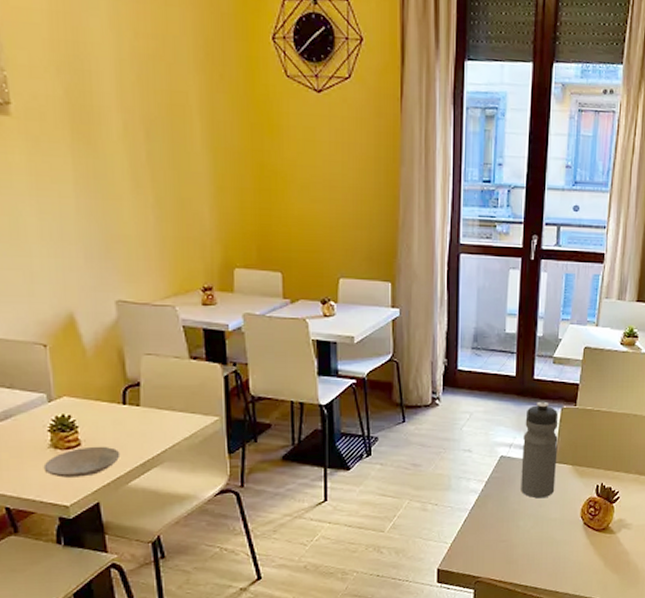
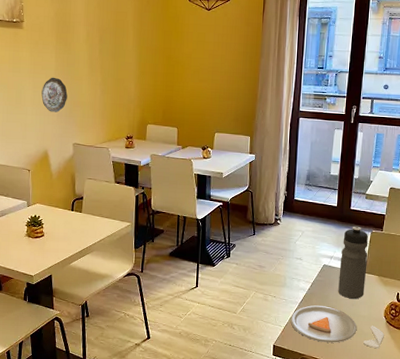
plate: present [43,446,121,478] -> none [21,237,67,257]
decorative plate: none [54,195,100,253] -> present [41,77,68,113]
dinner plate: none [459,510,582,559] -> present [290,305,384,348]

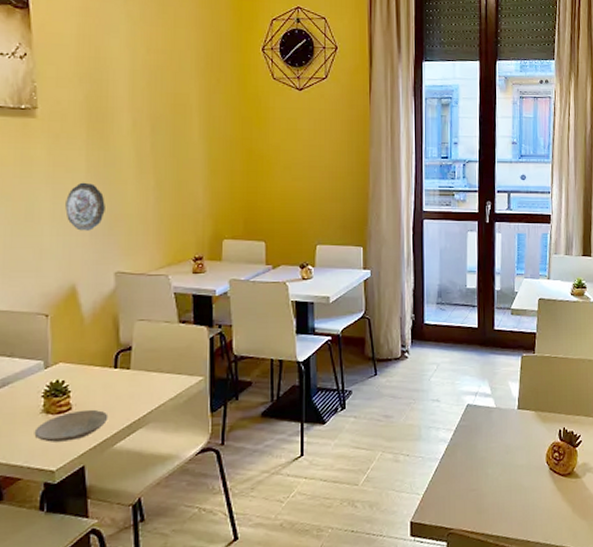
plate: none [21,237,67,257] -> present [34,409,109,442]
dinner plate: present [290,305,384,348] -> none [430,458,549,508]
water bottle: present [338,226,369,299] -> none [487,350,521,445]

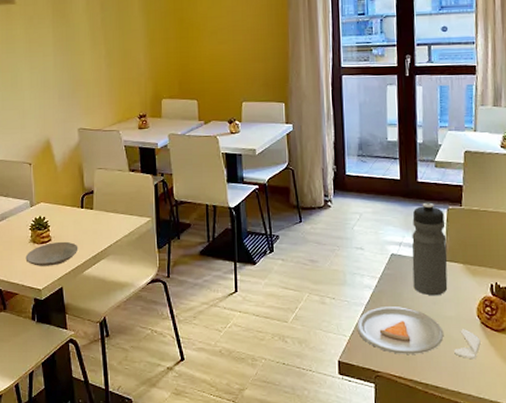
decorative plate: present [65,182,105,231] -> none [40,54,69,95]
dinner plate: none [430,458,549,508] -> present [356,307,481,358]
water bottle: none [487,350,521,445] -> present [412,202,448,296]

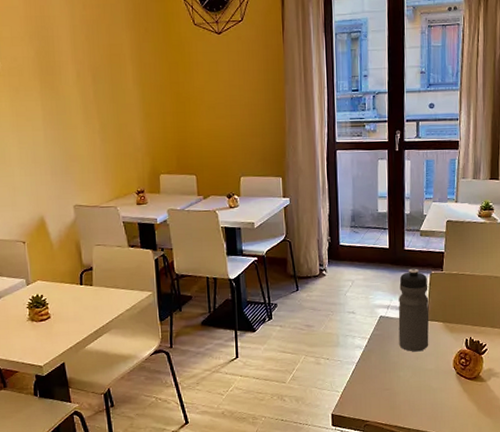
plate: present [25,241,78,266] -> none [24,318,79,344]
dinner plate: present [356,307,481,358] -> none [348,363,456,405]

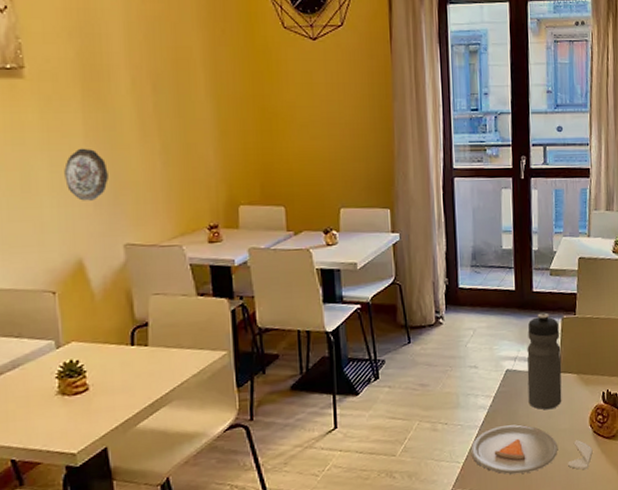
decorative plate: none [29,129,61,171] -> present [64,148,108,201]
dinner plate: none [348,363,456,405] -> present [470,424,593,475]

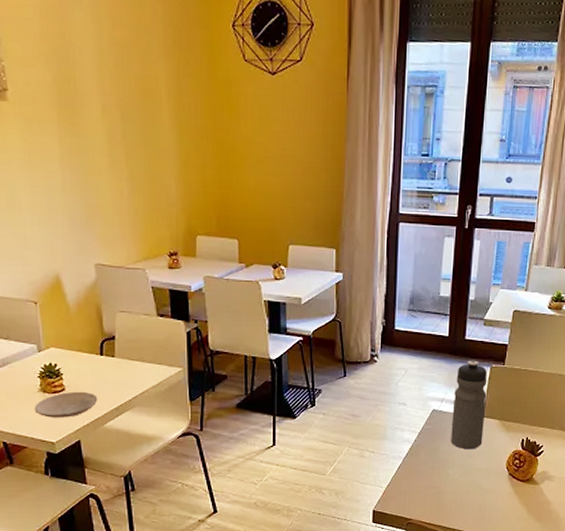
plate: none [50,389,129,425] -> present [34,391,98,418]
decorative plate: present [64,148,108,201] -> none [43,171,82,222]
dinner plate: present [470,424,593,475] -> none [393,460,507,506]

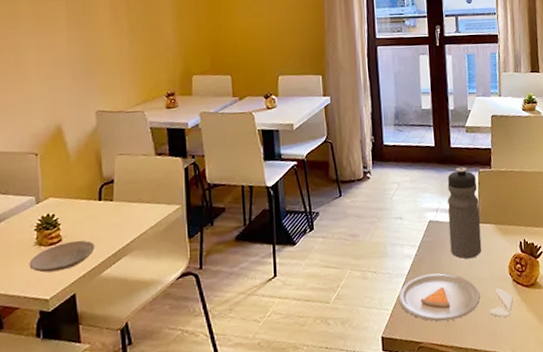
dinner plate: none [393,460,507,506] -> present [398,273,514,322]

